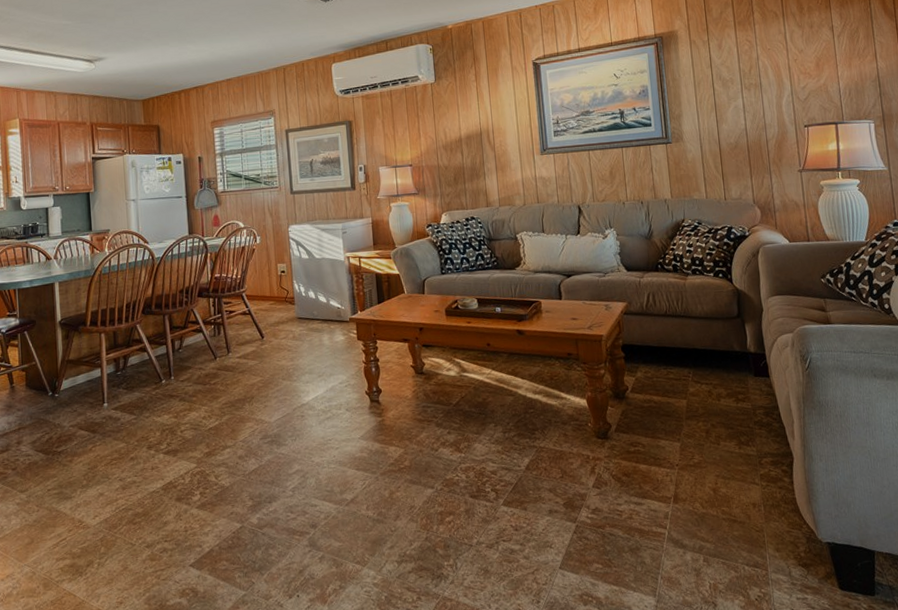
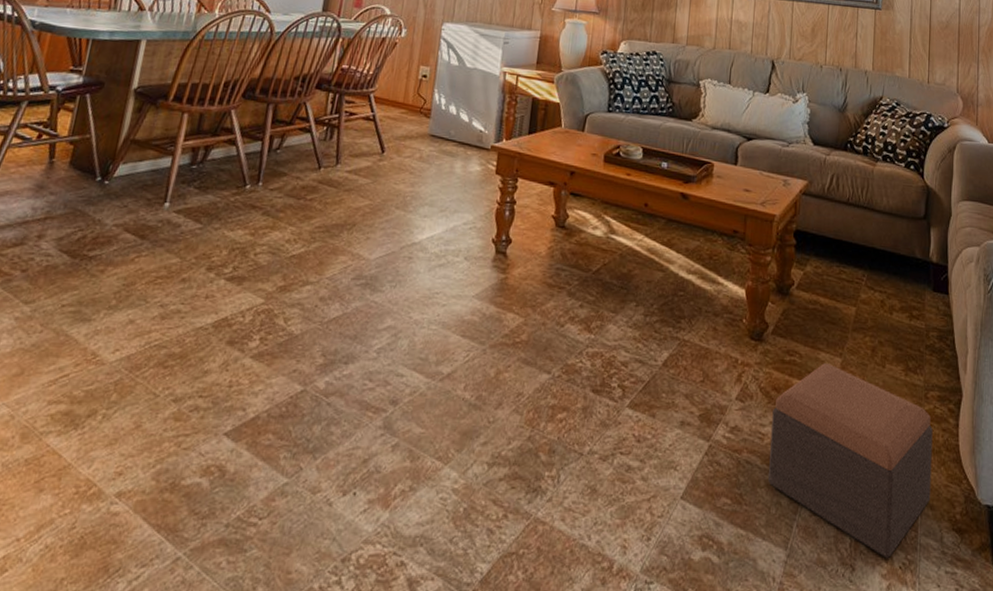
footstool: none [626,448,776,594] -> present [768,363,933,559]

